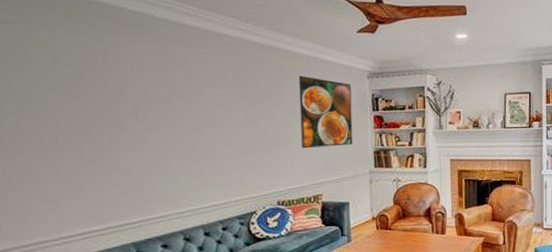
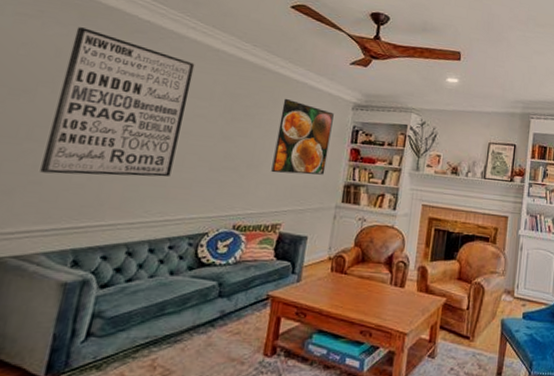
wall art: none [65,28,206,178] -> present [40,27,195,177]

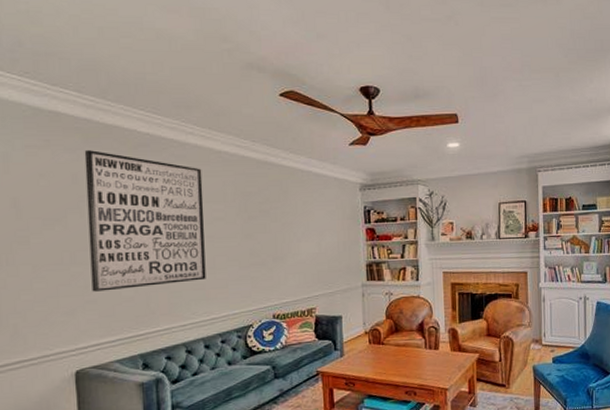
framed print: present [271,98,334,175] -> none [293,189,346,263]

